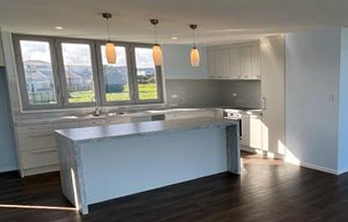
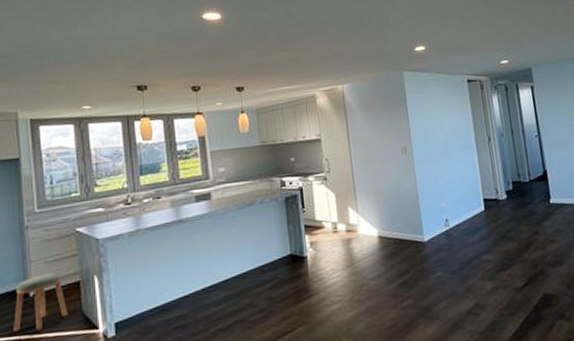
stool: none [10,162,52,203] -> present [13,273,68,332]

